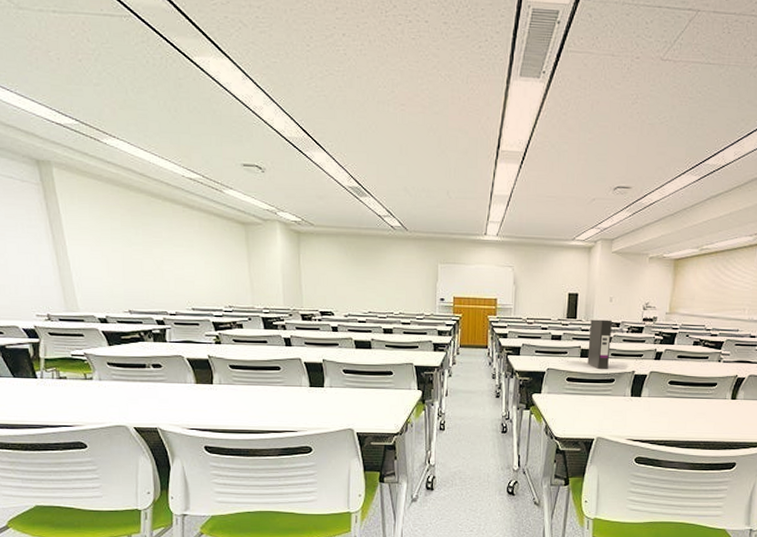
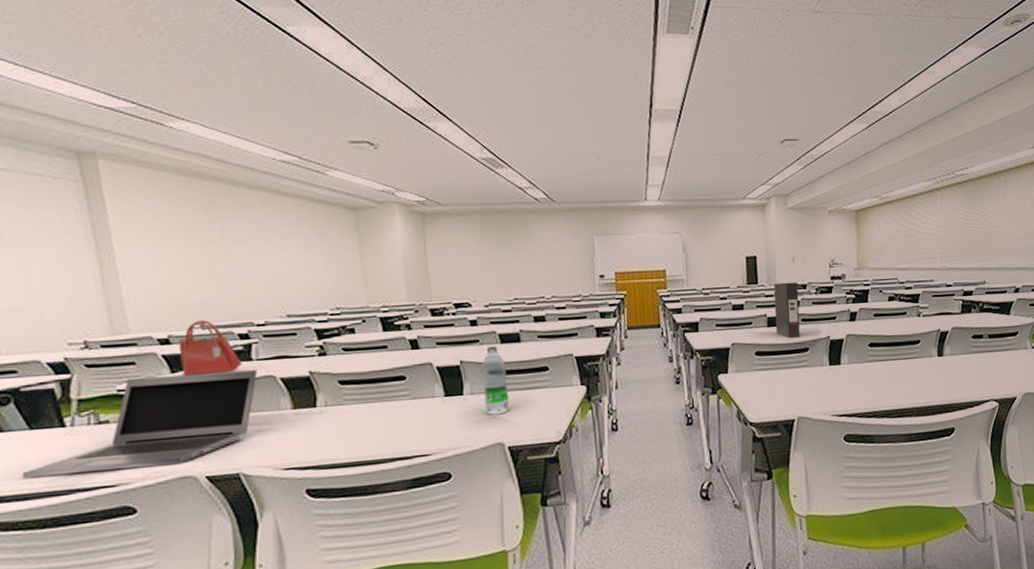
laptop: none [9,347,170,416] -> present [21,370,258,479]
handbag: none [113,306,159,350] -> present [178,320,242,377]
bottle: none [339,349,360,406] -> present [481,345,510,415]

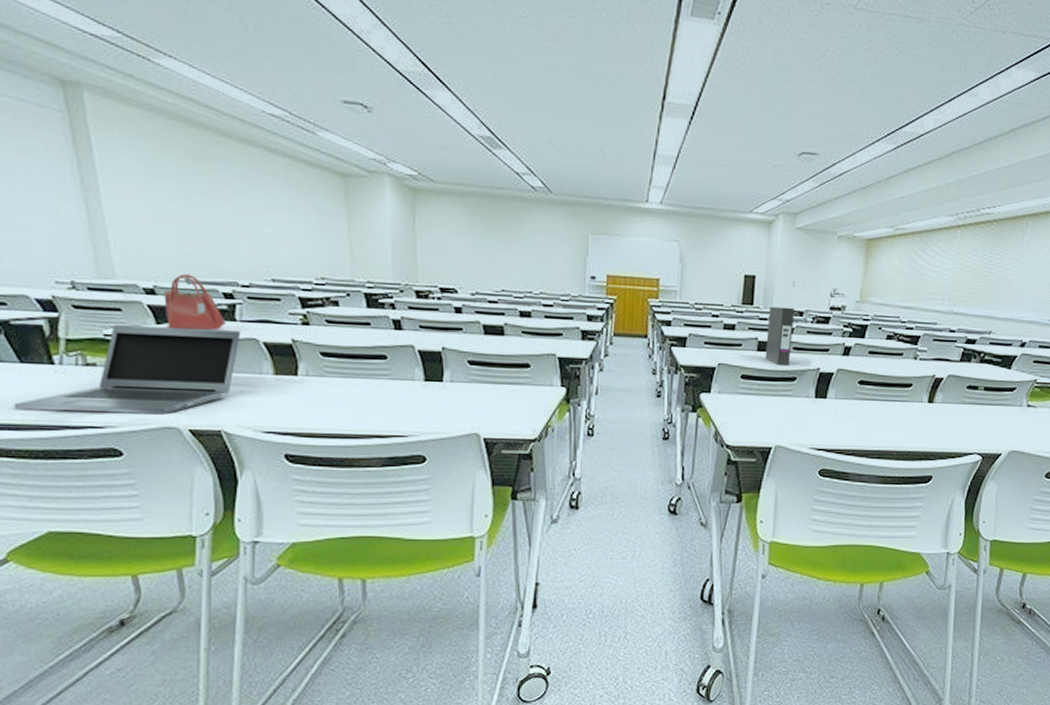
bottle: present [481,345,510,415] -> none [462,335,488,406]

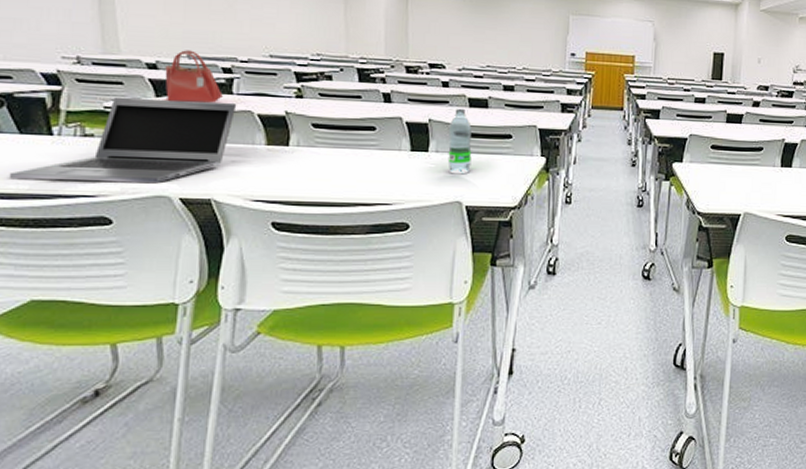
bottle: none [462,335,488,406] -> present [447,108,472,175]
binder: present [765,306,794,367] -> none [733,81,760,137]

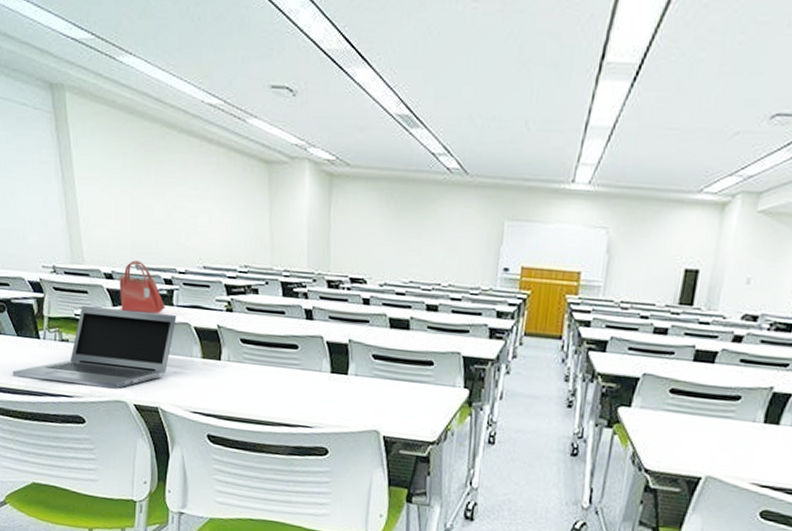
bottle: present [447,108,472,175] -> none [366,328,392,402]

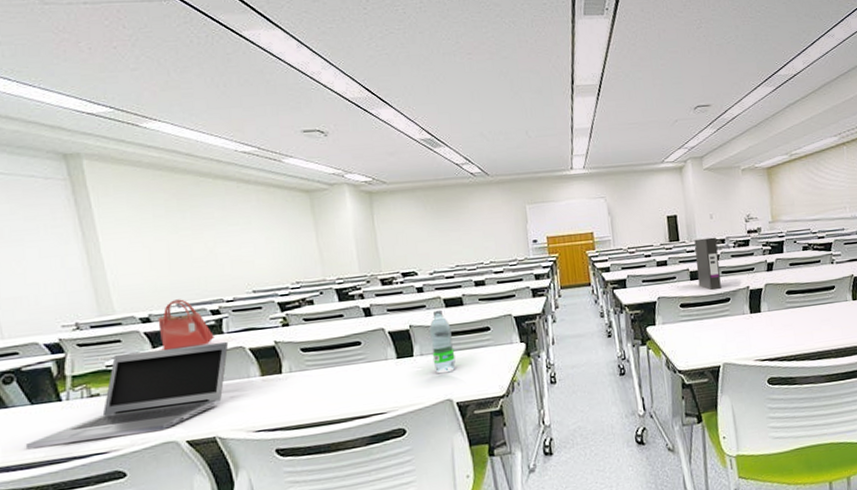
bottle: none [366,328,392,402] -> present [428,309,456,374]
binder: none [702,308,747,382] -> present [694,237,721,291]

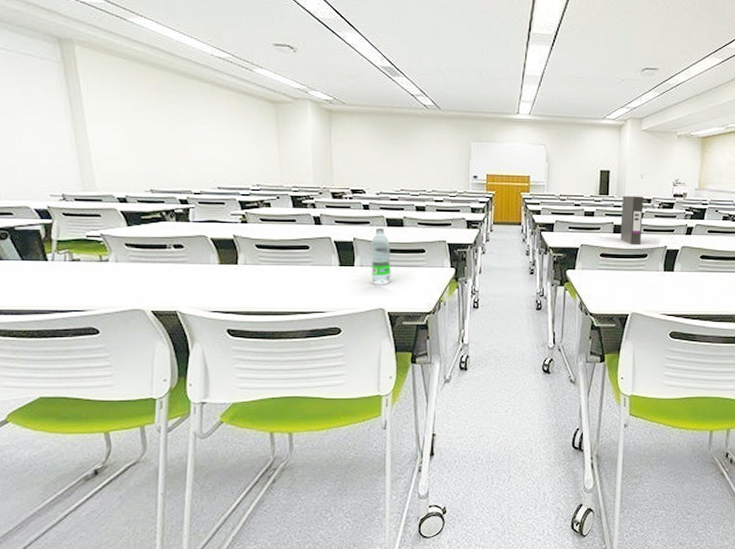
laptop: present [25,342,229,450] -> none [15,228,193,299]
handbag: present [158,299,214,351] -> none [133,185,181,230]

